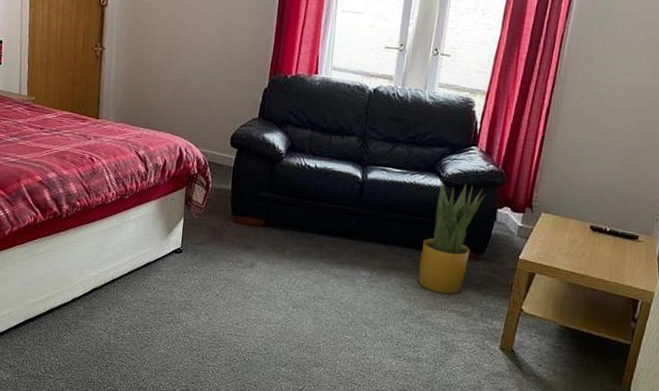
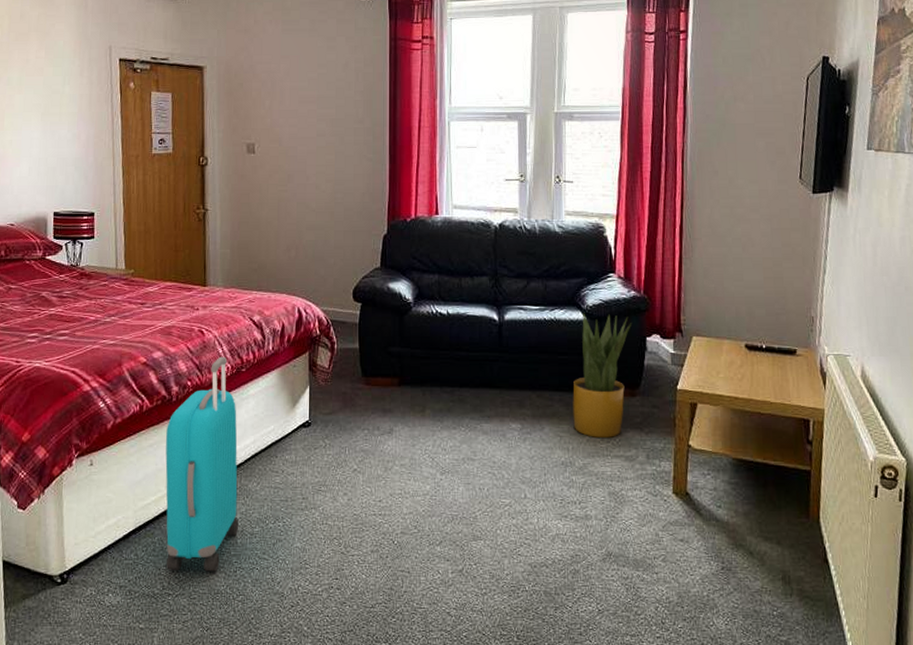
suitcase: none [49,183,118,365] -> present [165,356,239,572]

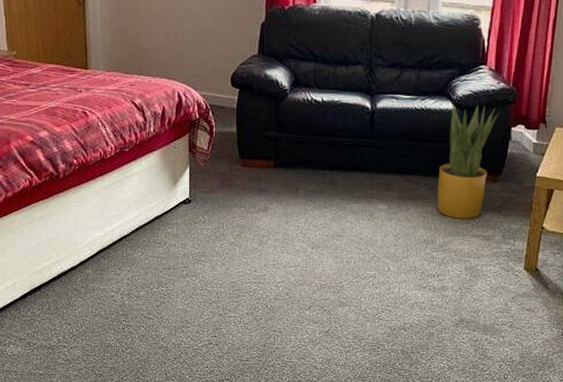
suitcase: present [165,356,239,572] -> none [56,137,126,329]

